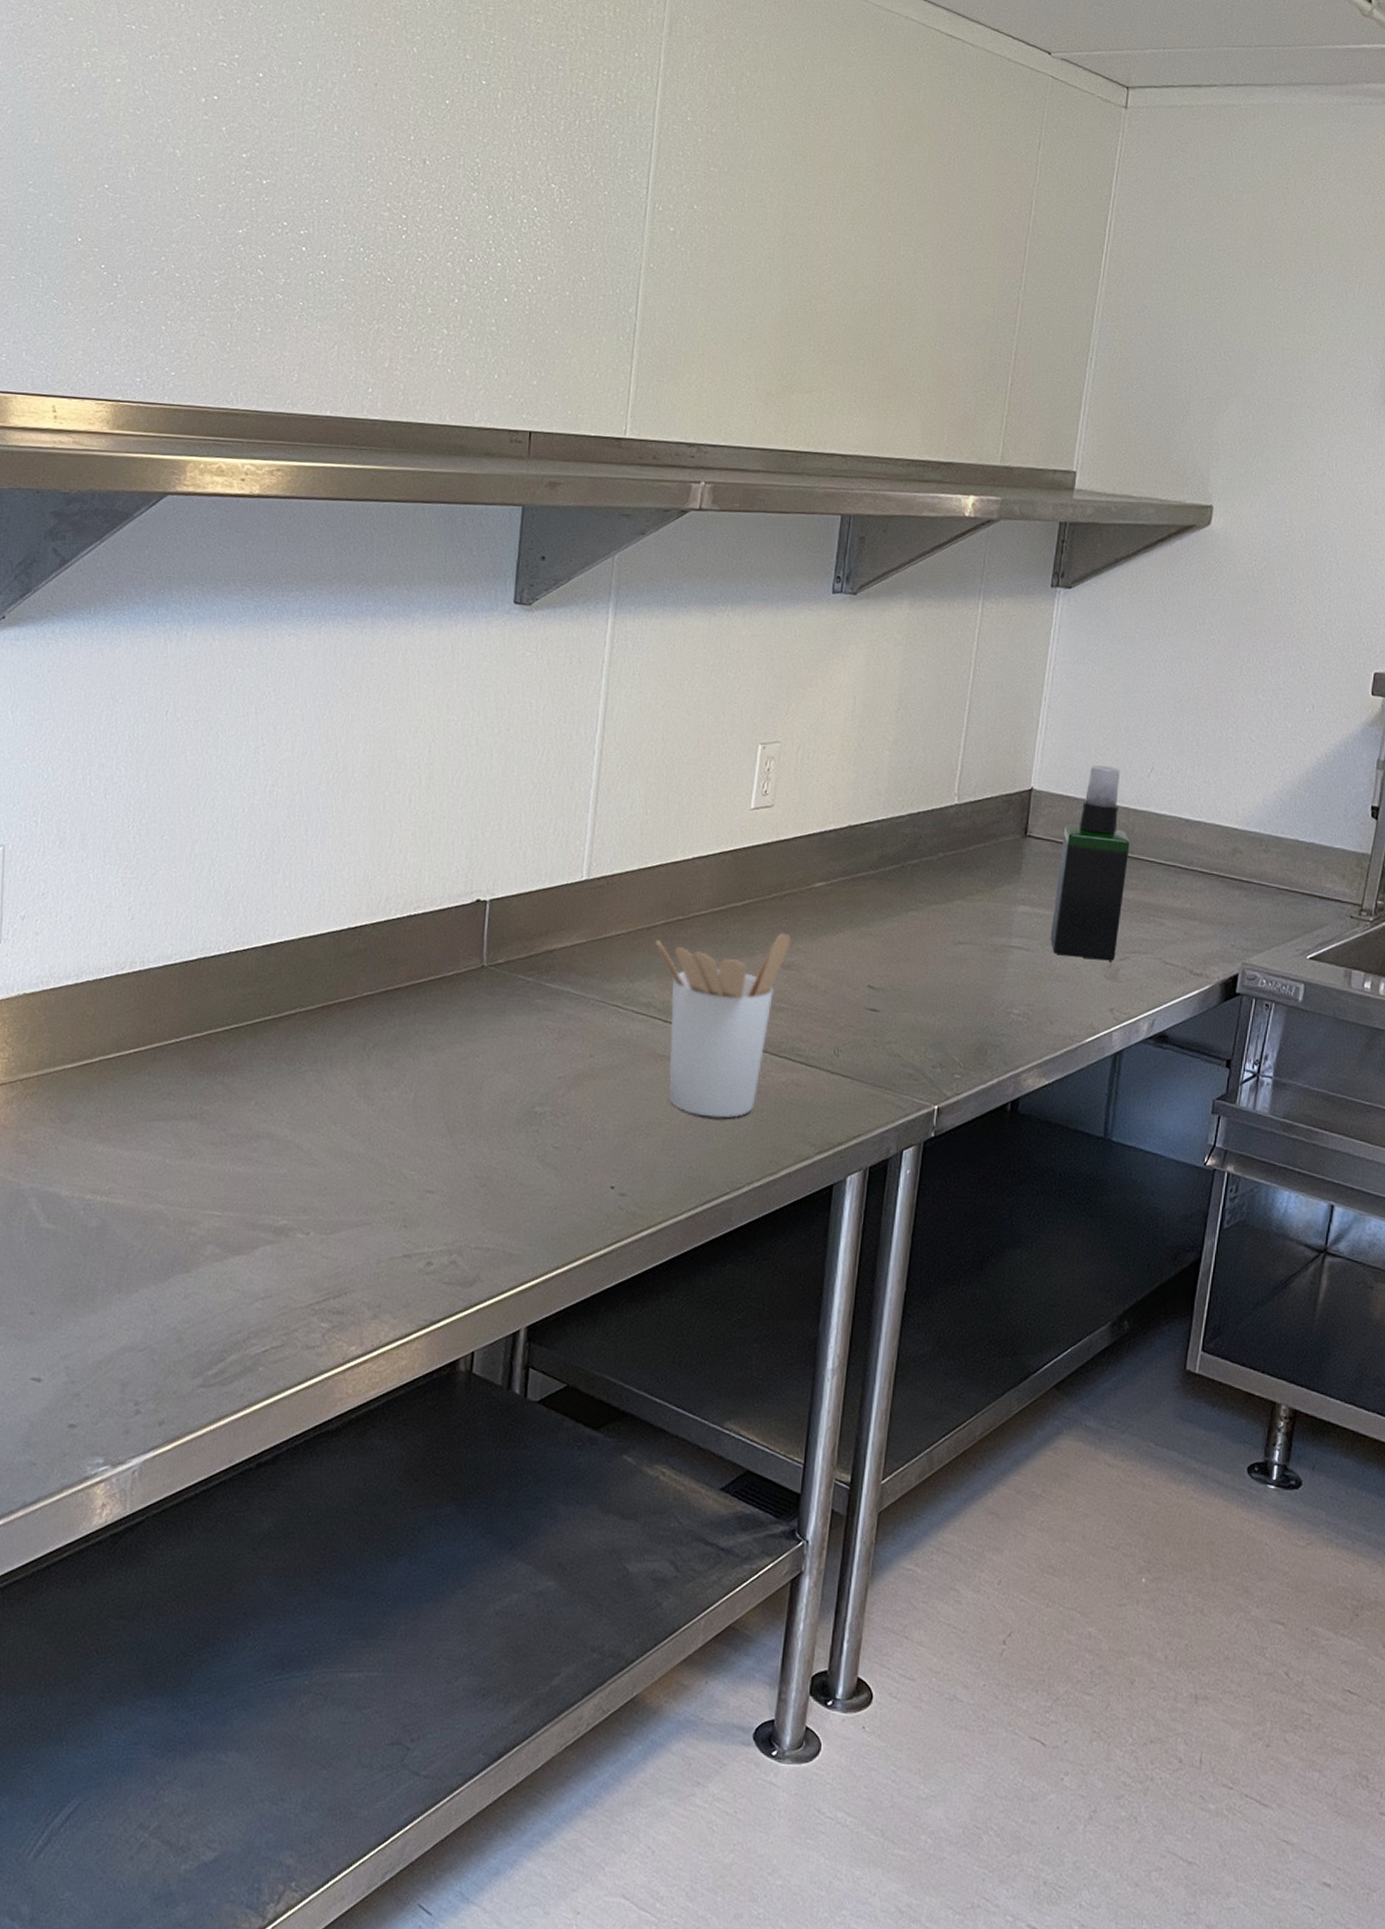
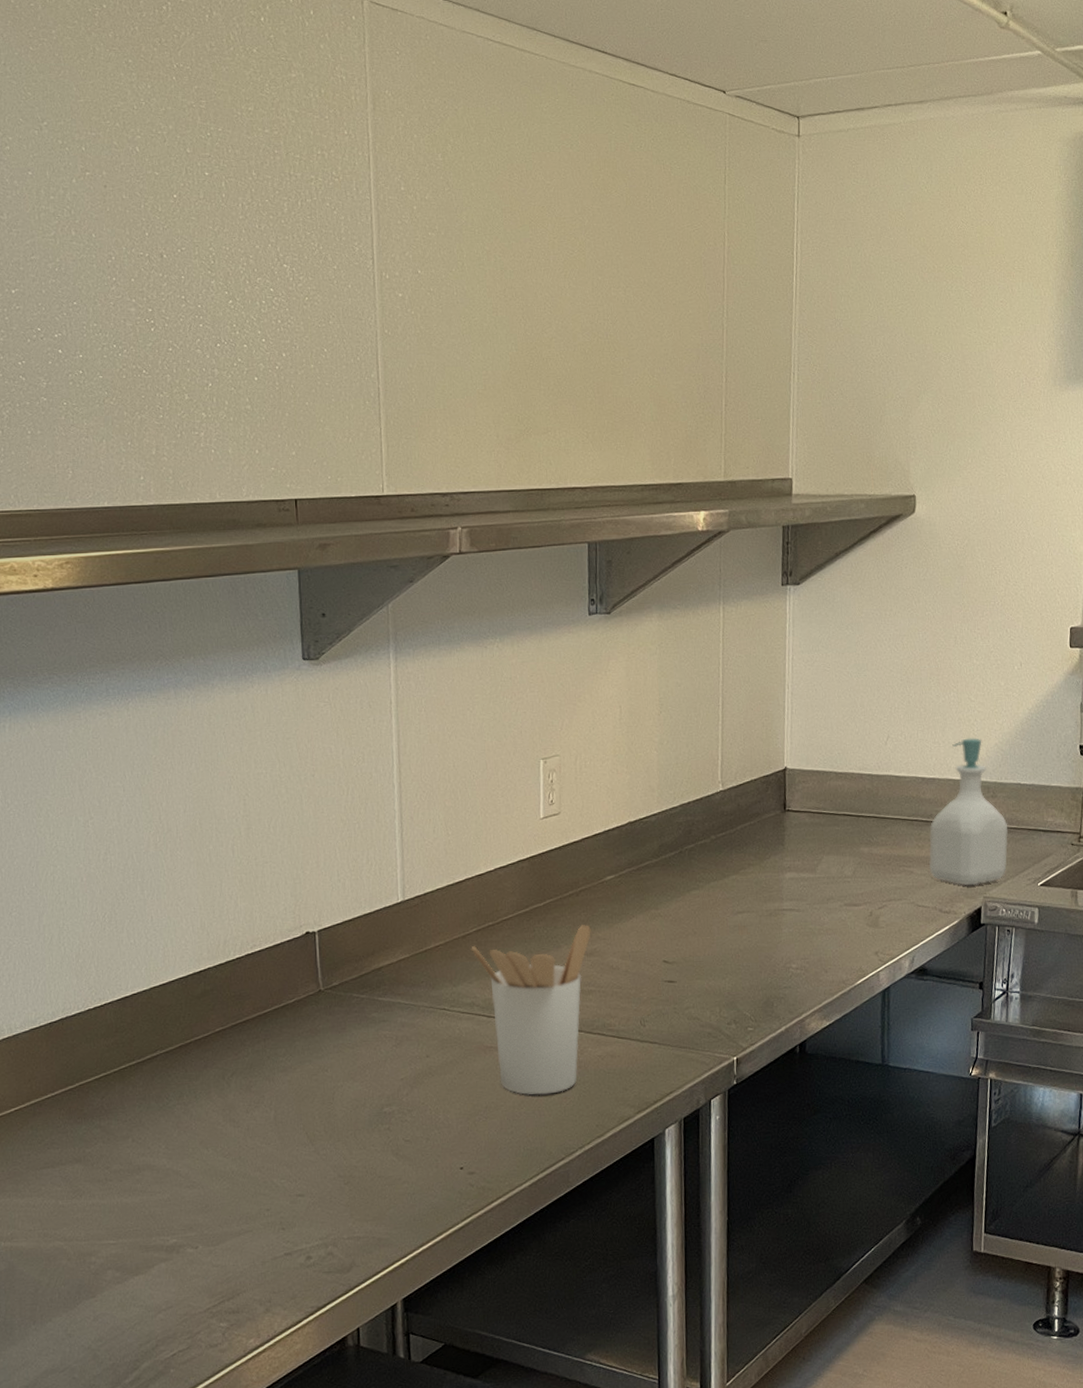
spray bottle: present [1050,765,1130,961] -> none [816,739,877,912]
soap bottle: none [1183,781,1279,949] -> present [929,738,1008,886]

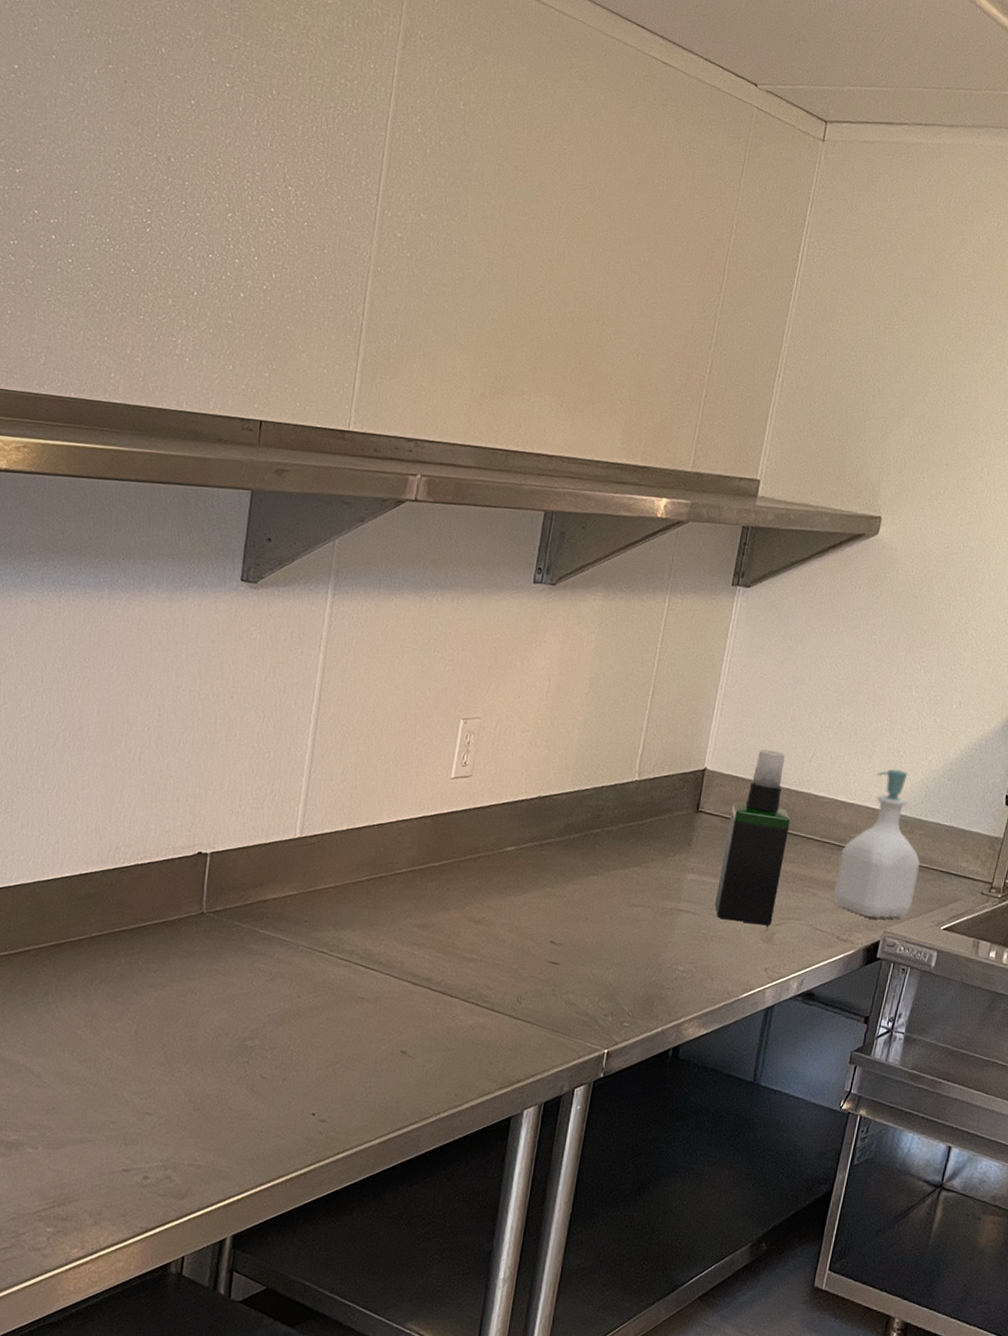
utensil holder: present [471,925,591,1095] -> none [359,891,483,1056]
spray bottle: none [816,739,877,912] -> present [714,749,790,926]

